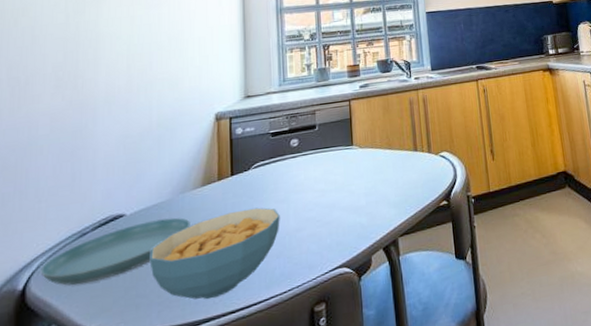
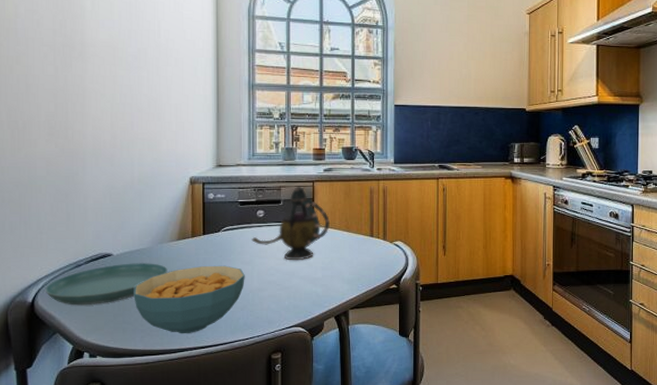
teapot: none [286,107,370,191] -> present [252,186,330,260]

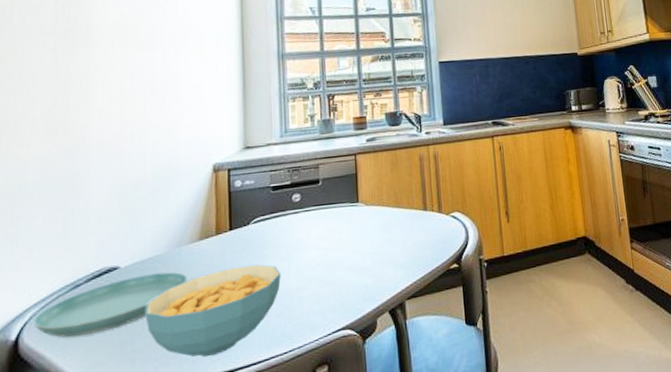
teapot: present [252,186,330,260] -> none [287,161,377,249]

